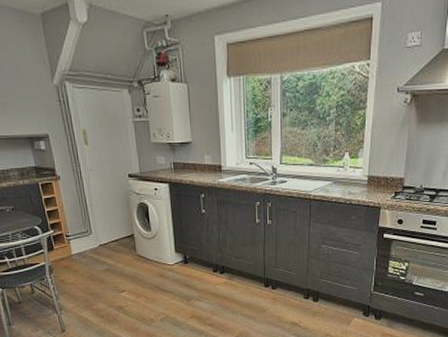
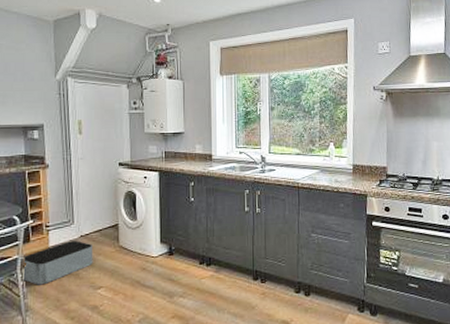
storage bin: none [49,249,114,288] -> present [22,241,93,285]

